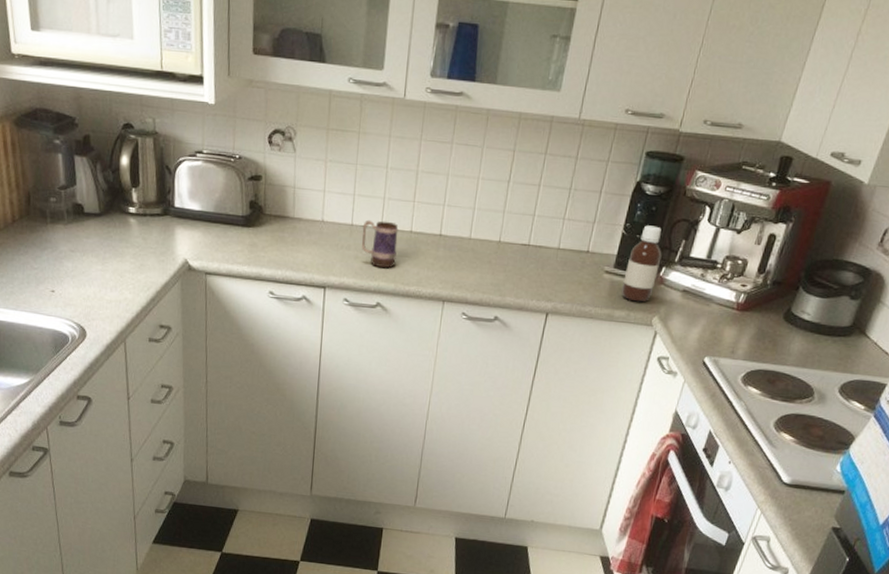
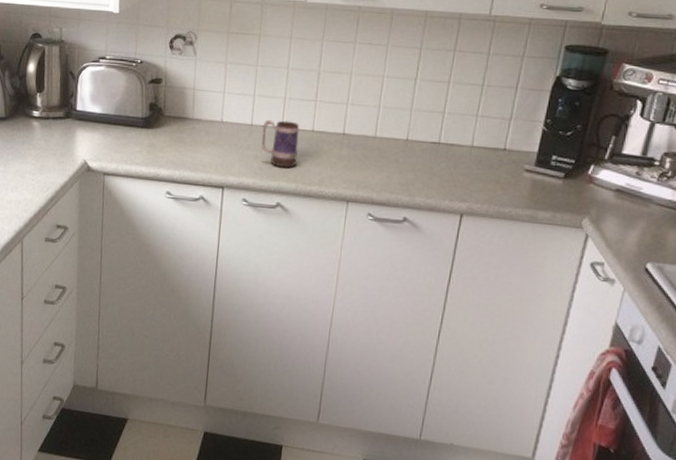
bottle: present [622,225,662,302] -> none [545,121,589,203]

